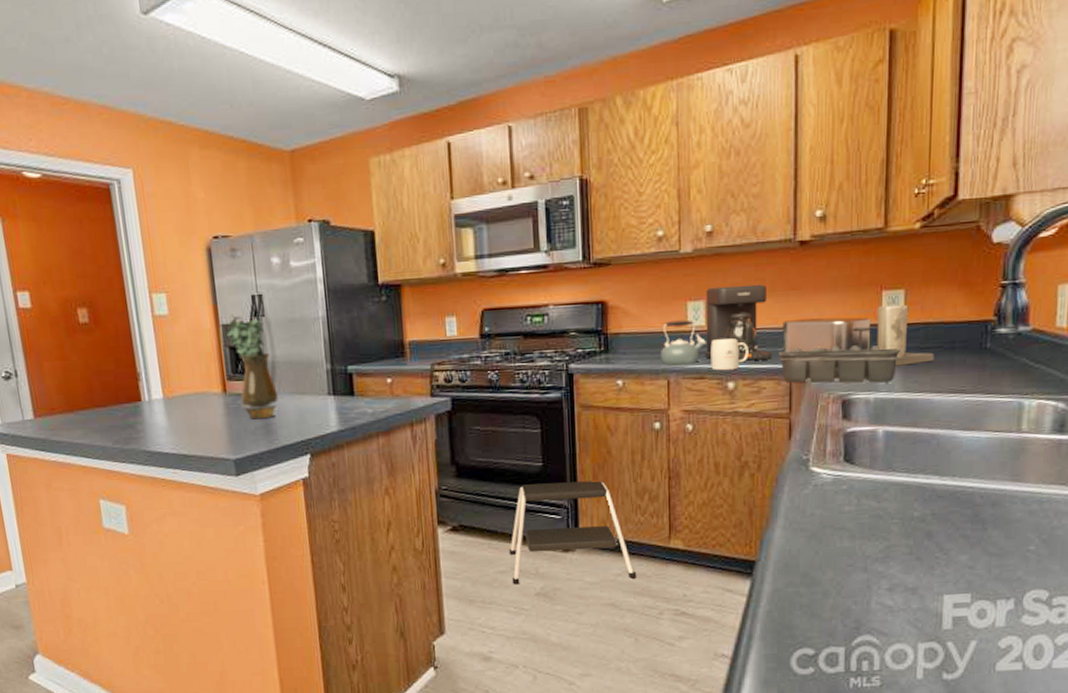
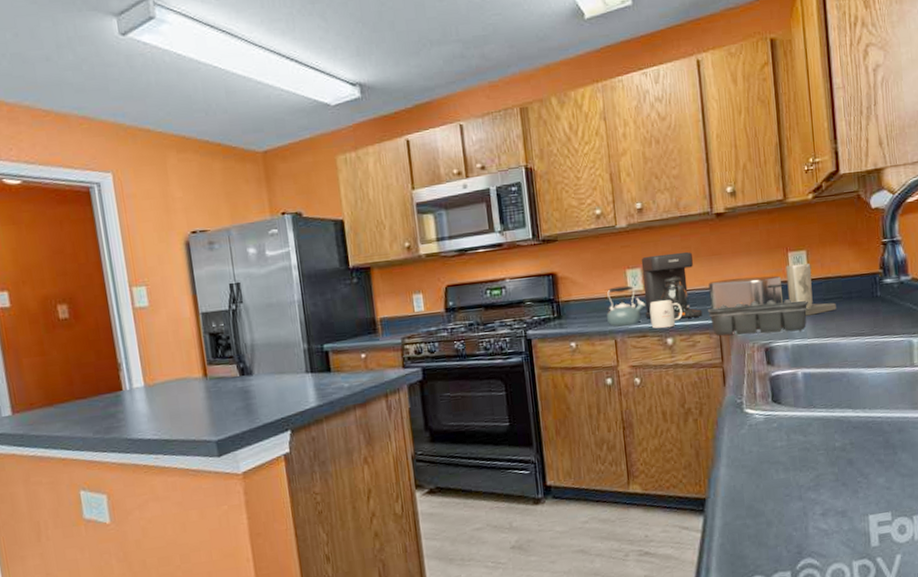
vase: present [225,314,279,420] -> none [205,302,258,401]
step stool: present [509,480,637,585] -> none [483,435,602,540]

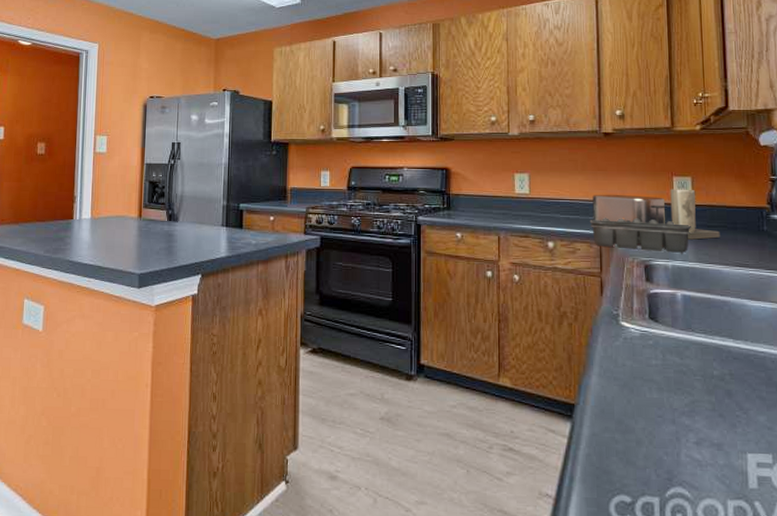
kettle: present [606,285,645,328] -> none [492,188,530,226]
coffee maker: present [641,251,703,319] -> none [529,163,585,226]
mug: present [649,300,683,329] -> none [533,206,565,232]

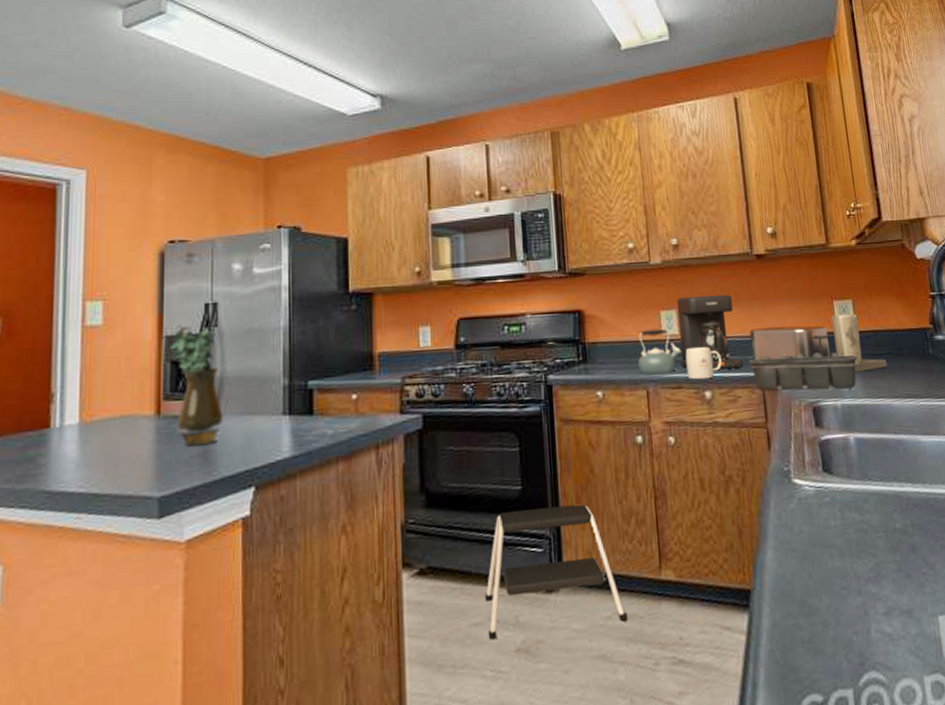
vase: none [147,156,182,242] -> present [168,324,223,447]
step stool: none [359,316,470,411] -> present [484,504,628,640]
kettle: none [492,188,530,226] -> present [637,328,681,376]
coffee maker: none [529,163,585,226] -> present [676,294,744,369]
mug: none [533,206,565,232] -> present [685,347,722,380]

